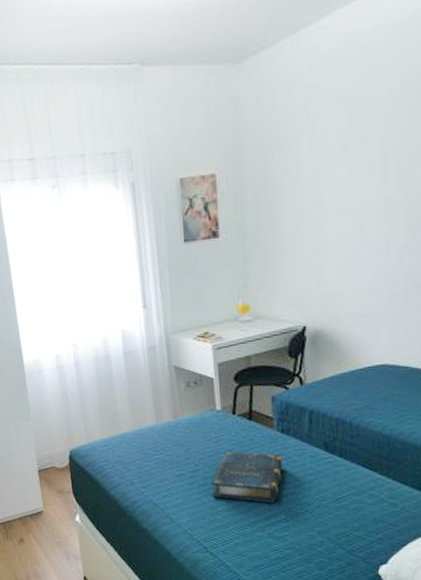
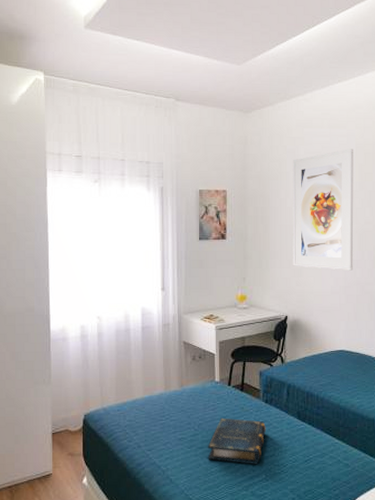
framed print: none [305,86,399,262] -> present [292,149,354,271]

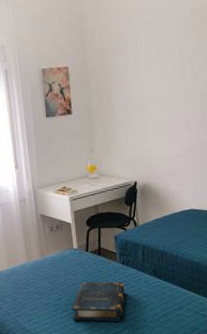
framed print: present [292,149,354,271] -> none [129,14,197,134]

